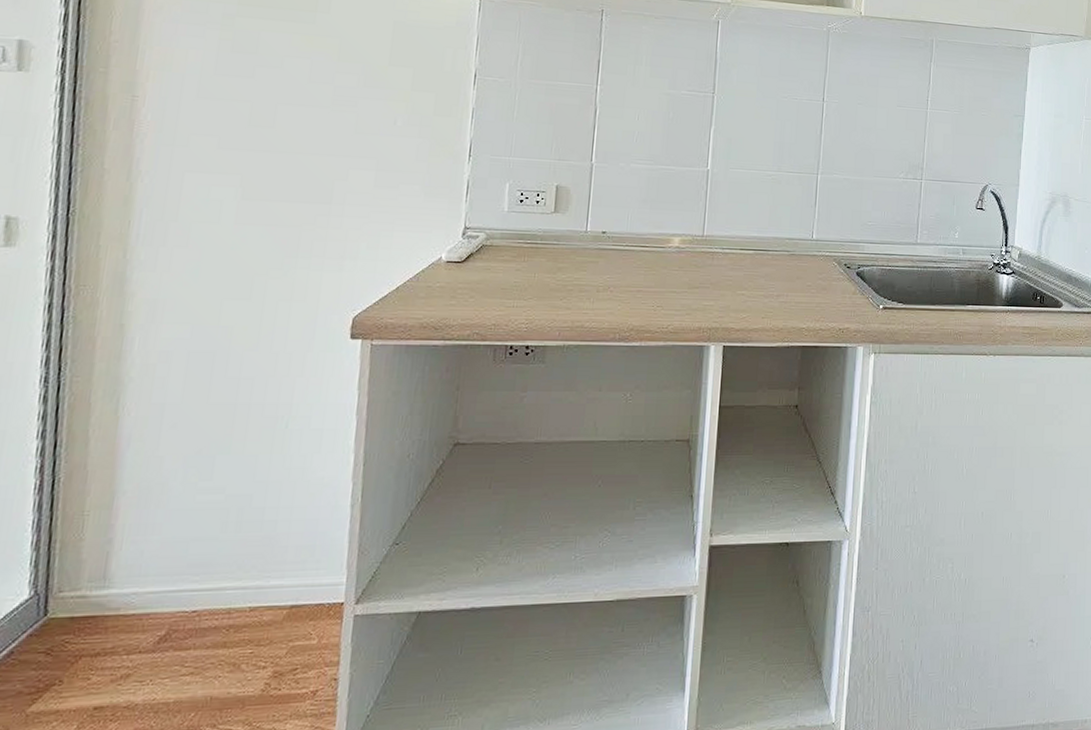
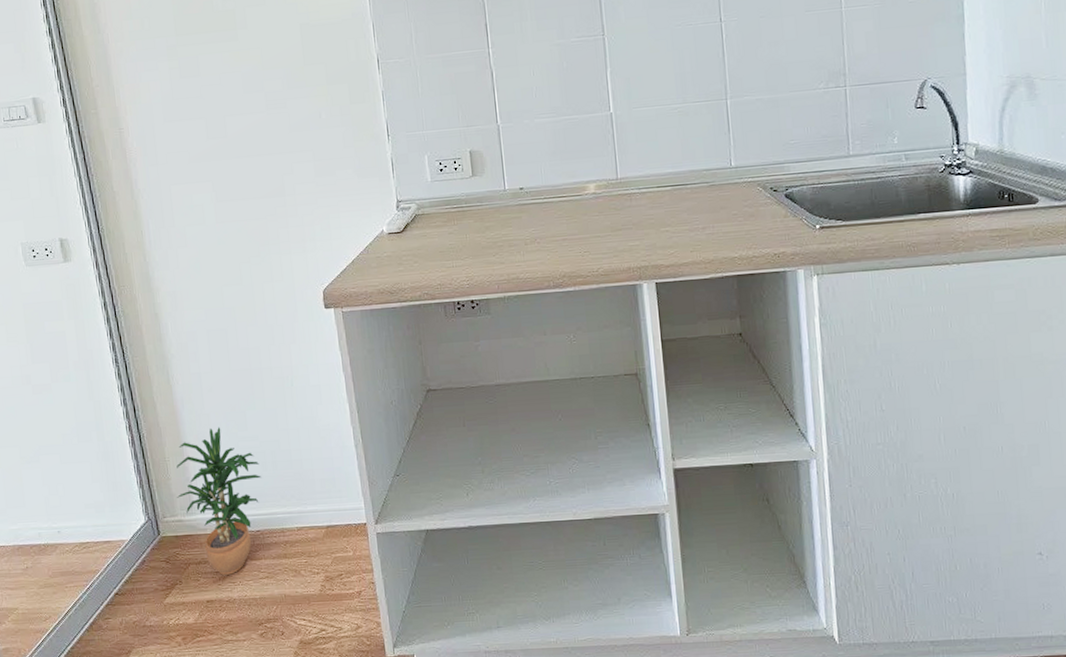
potted plant: none [86,474,218,671] -> present [176,427,262,575]

